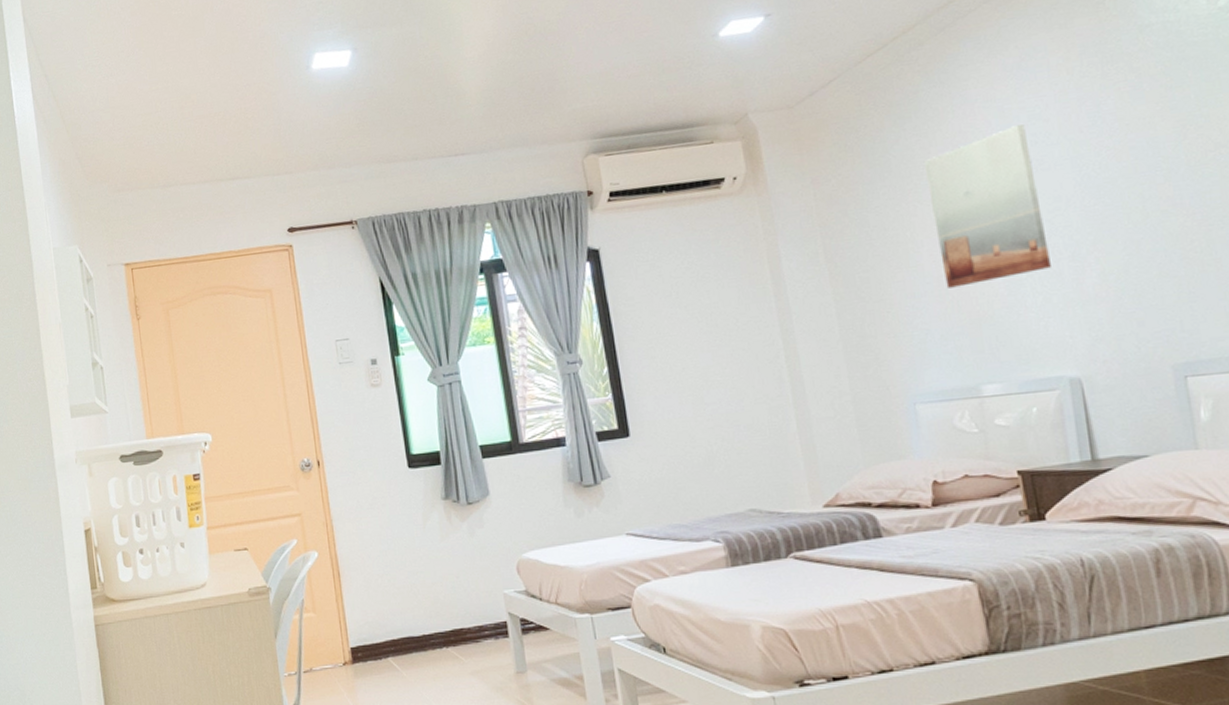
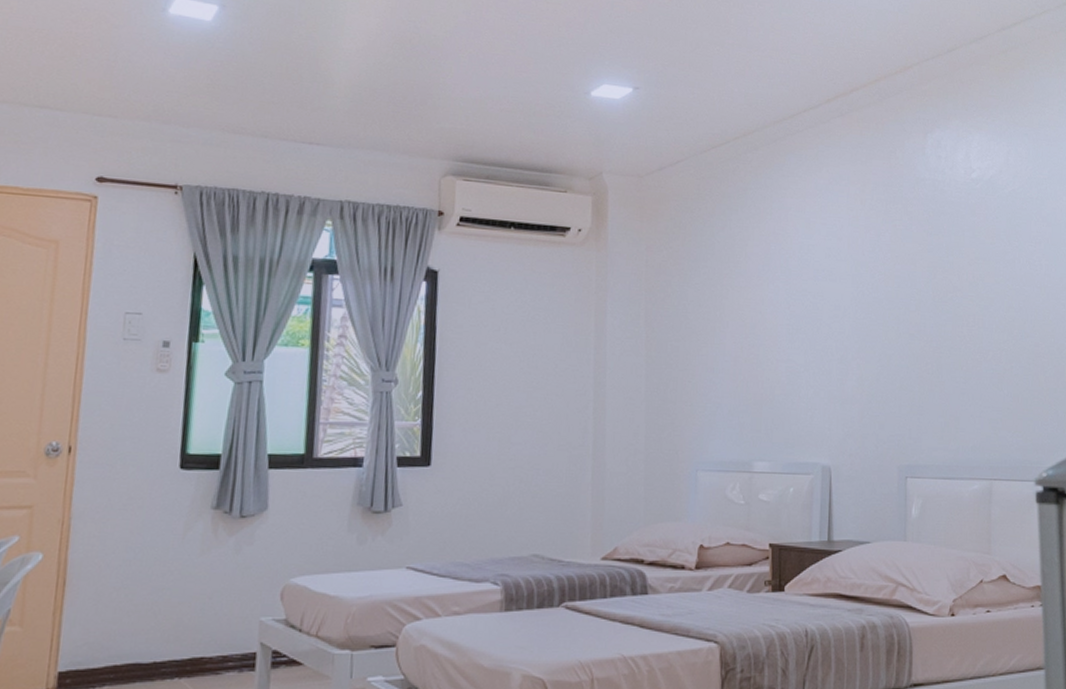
wall art: present [923,124,1051,288] -> none [740,237,825,370]

